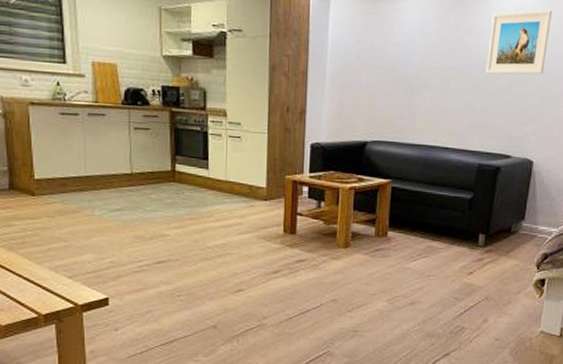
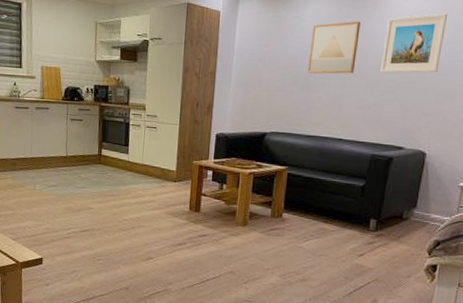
wall art: none [410,15,465,75] -> present [308,21,361,74]

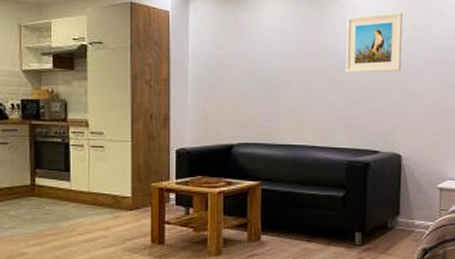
wall art: present [308,21,361,74] -> none [271,20,321,77]

